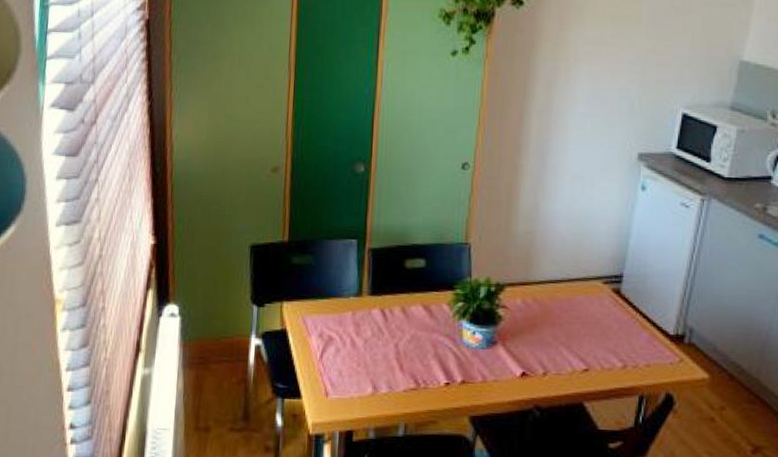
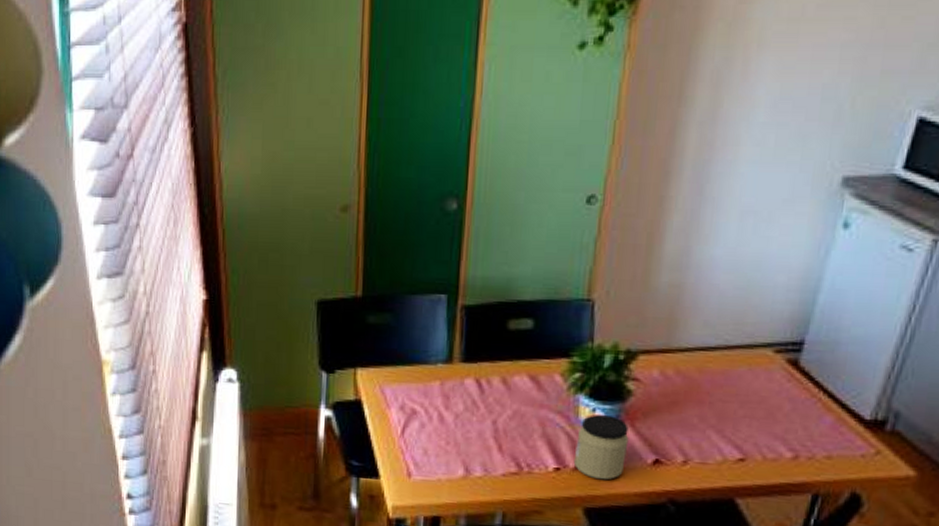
jar: none [460,336,502,392] -> present [573,414,629,480]

